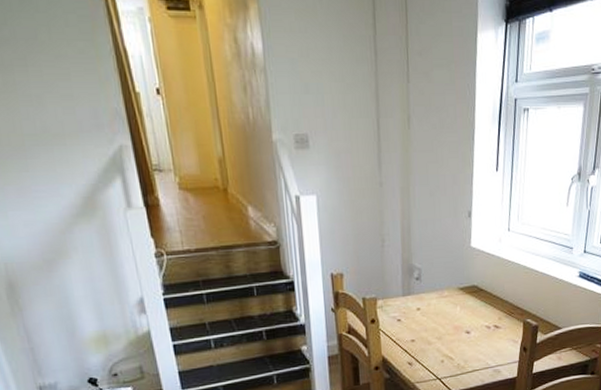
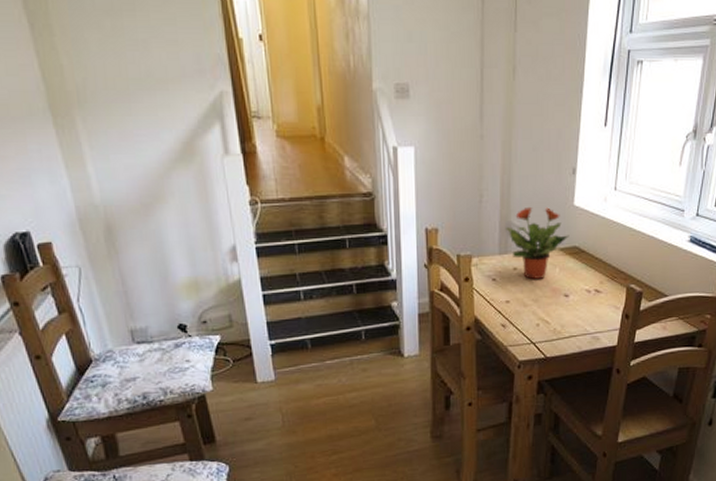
potted plant: none [408,249,468,319] -> present [506,206,570,280]

